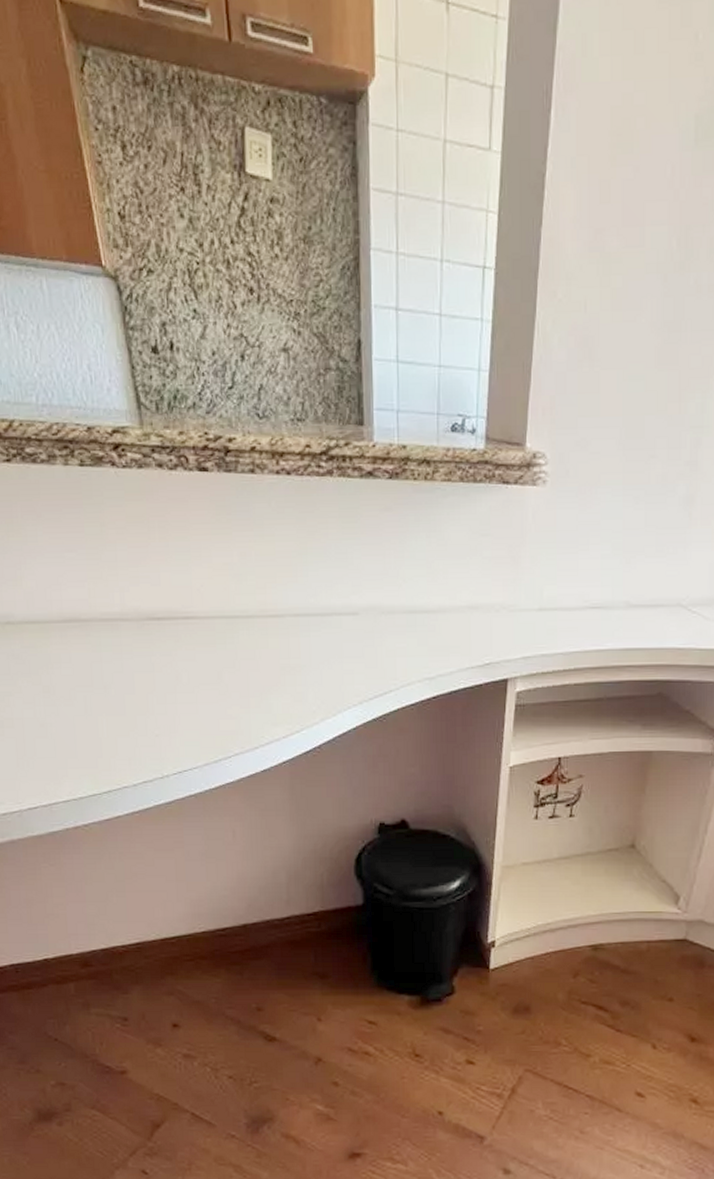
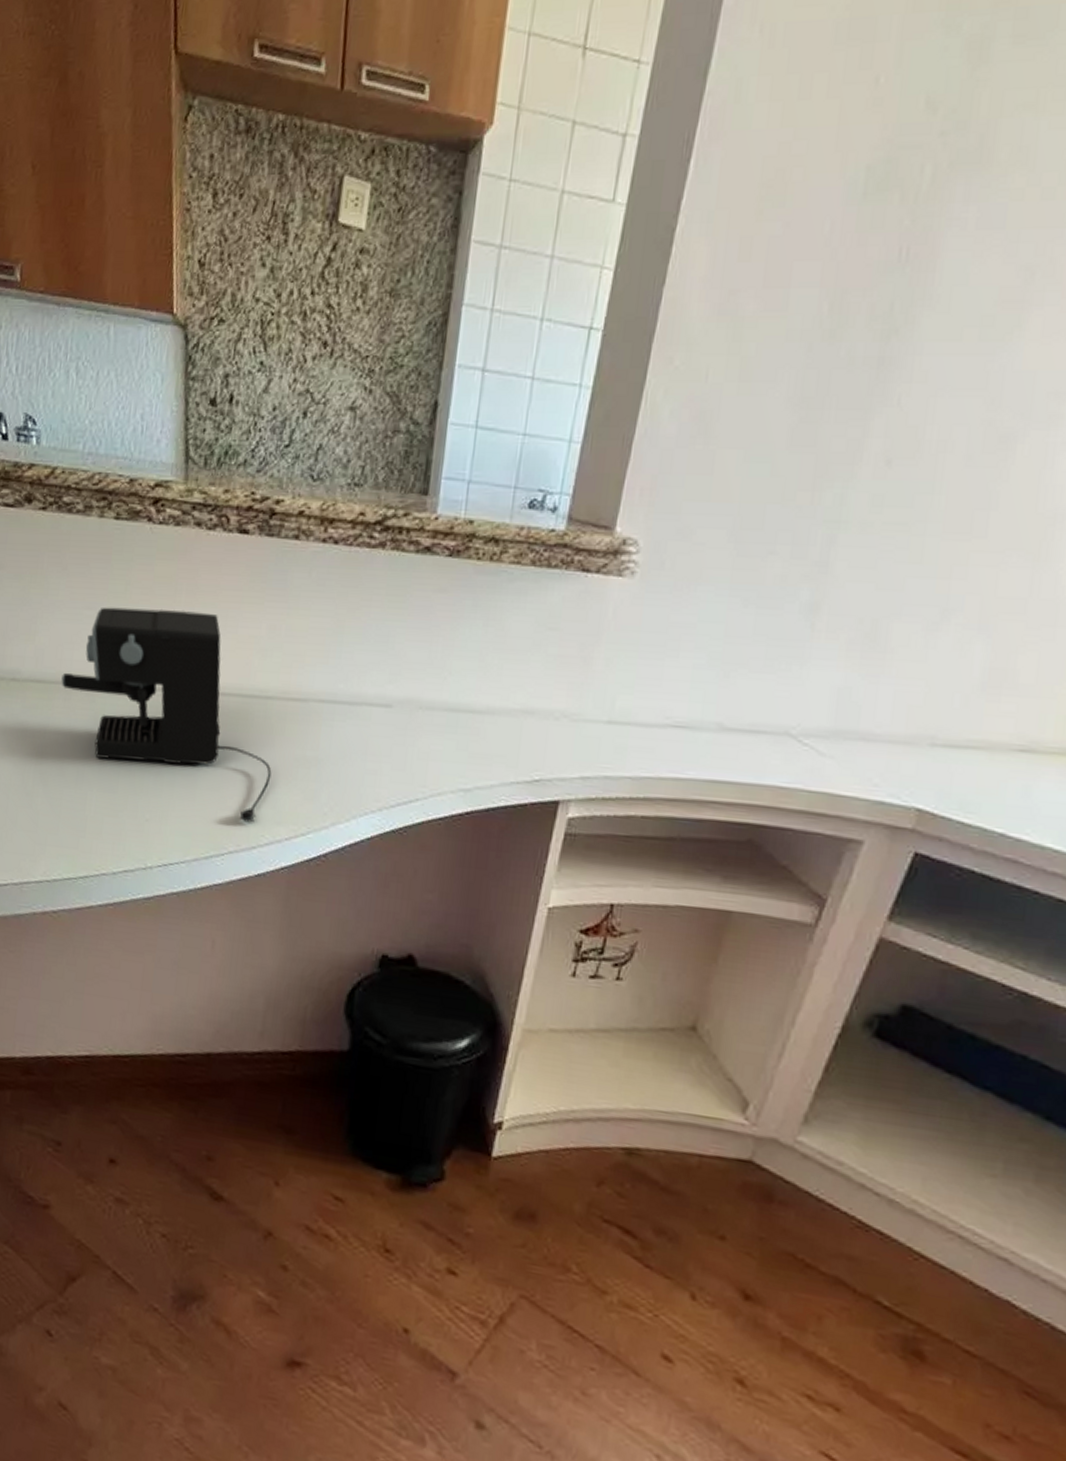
coffee maker: none [54,546,262,727] -> present [61,607,272,823]

